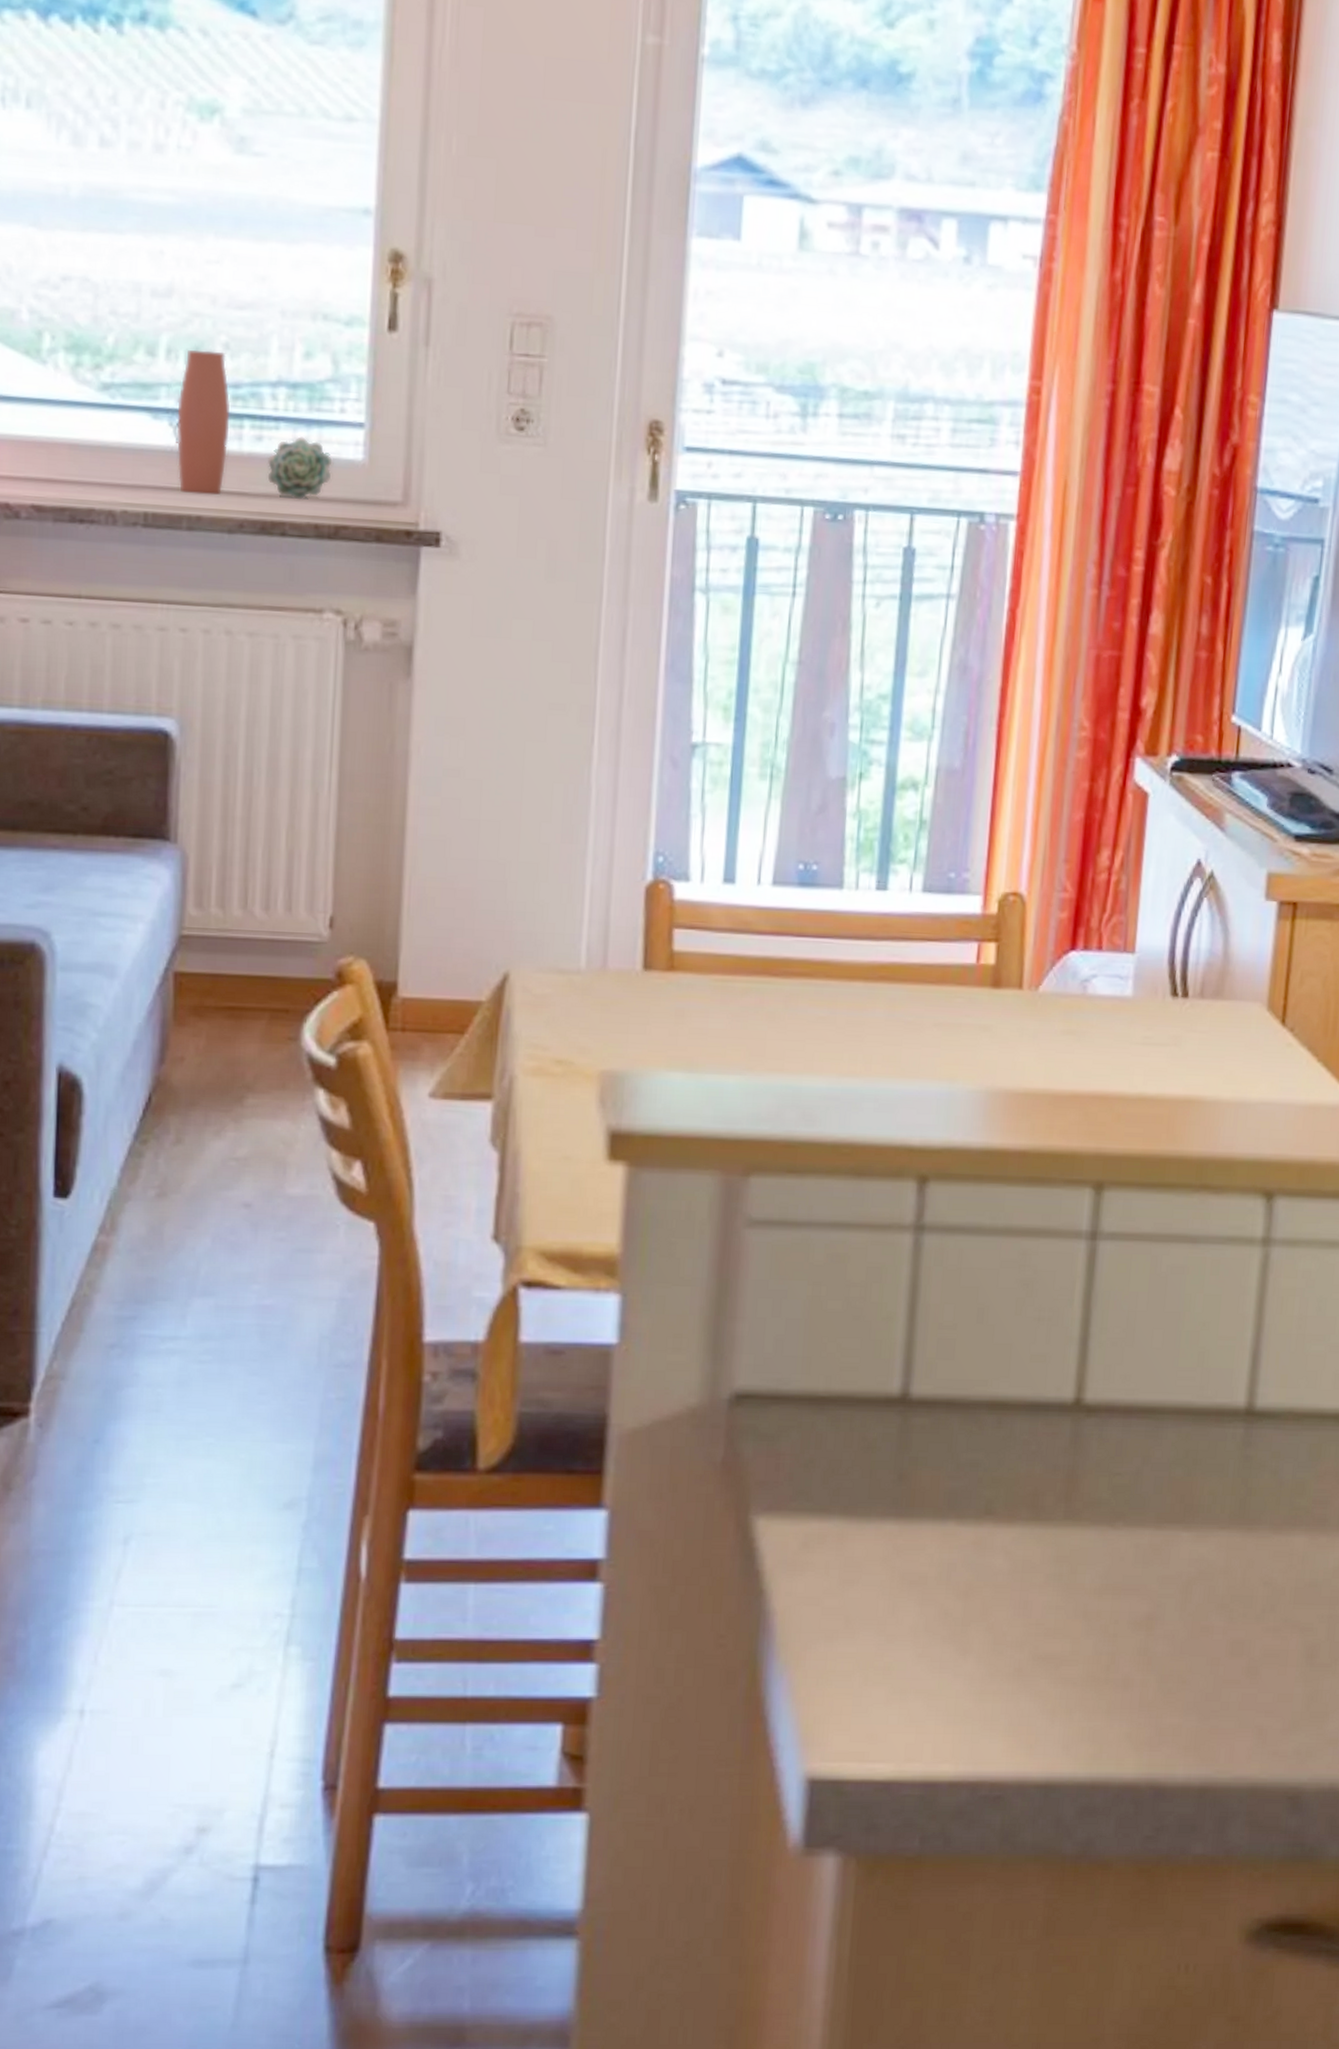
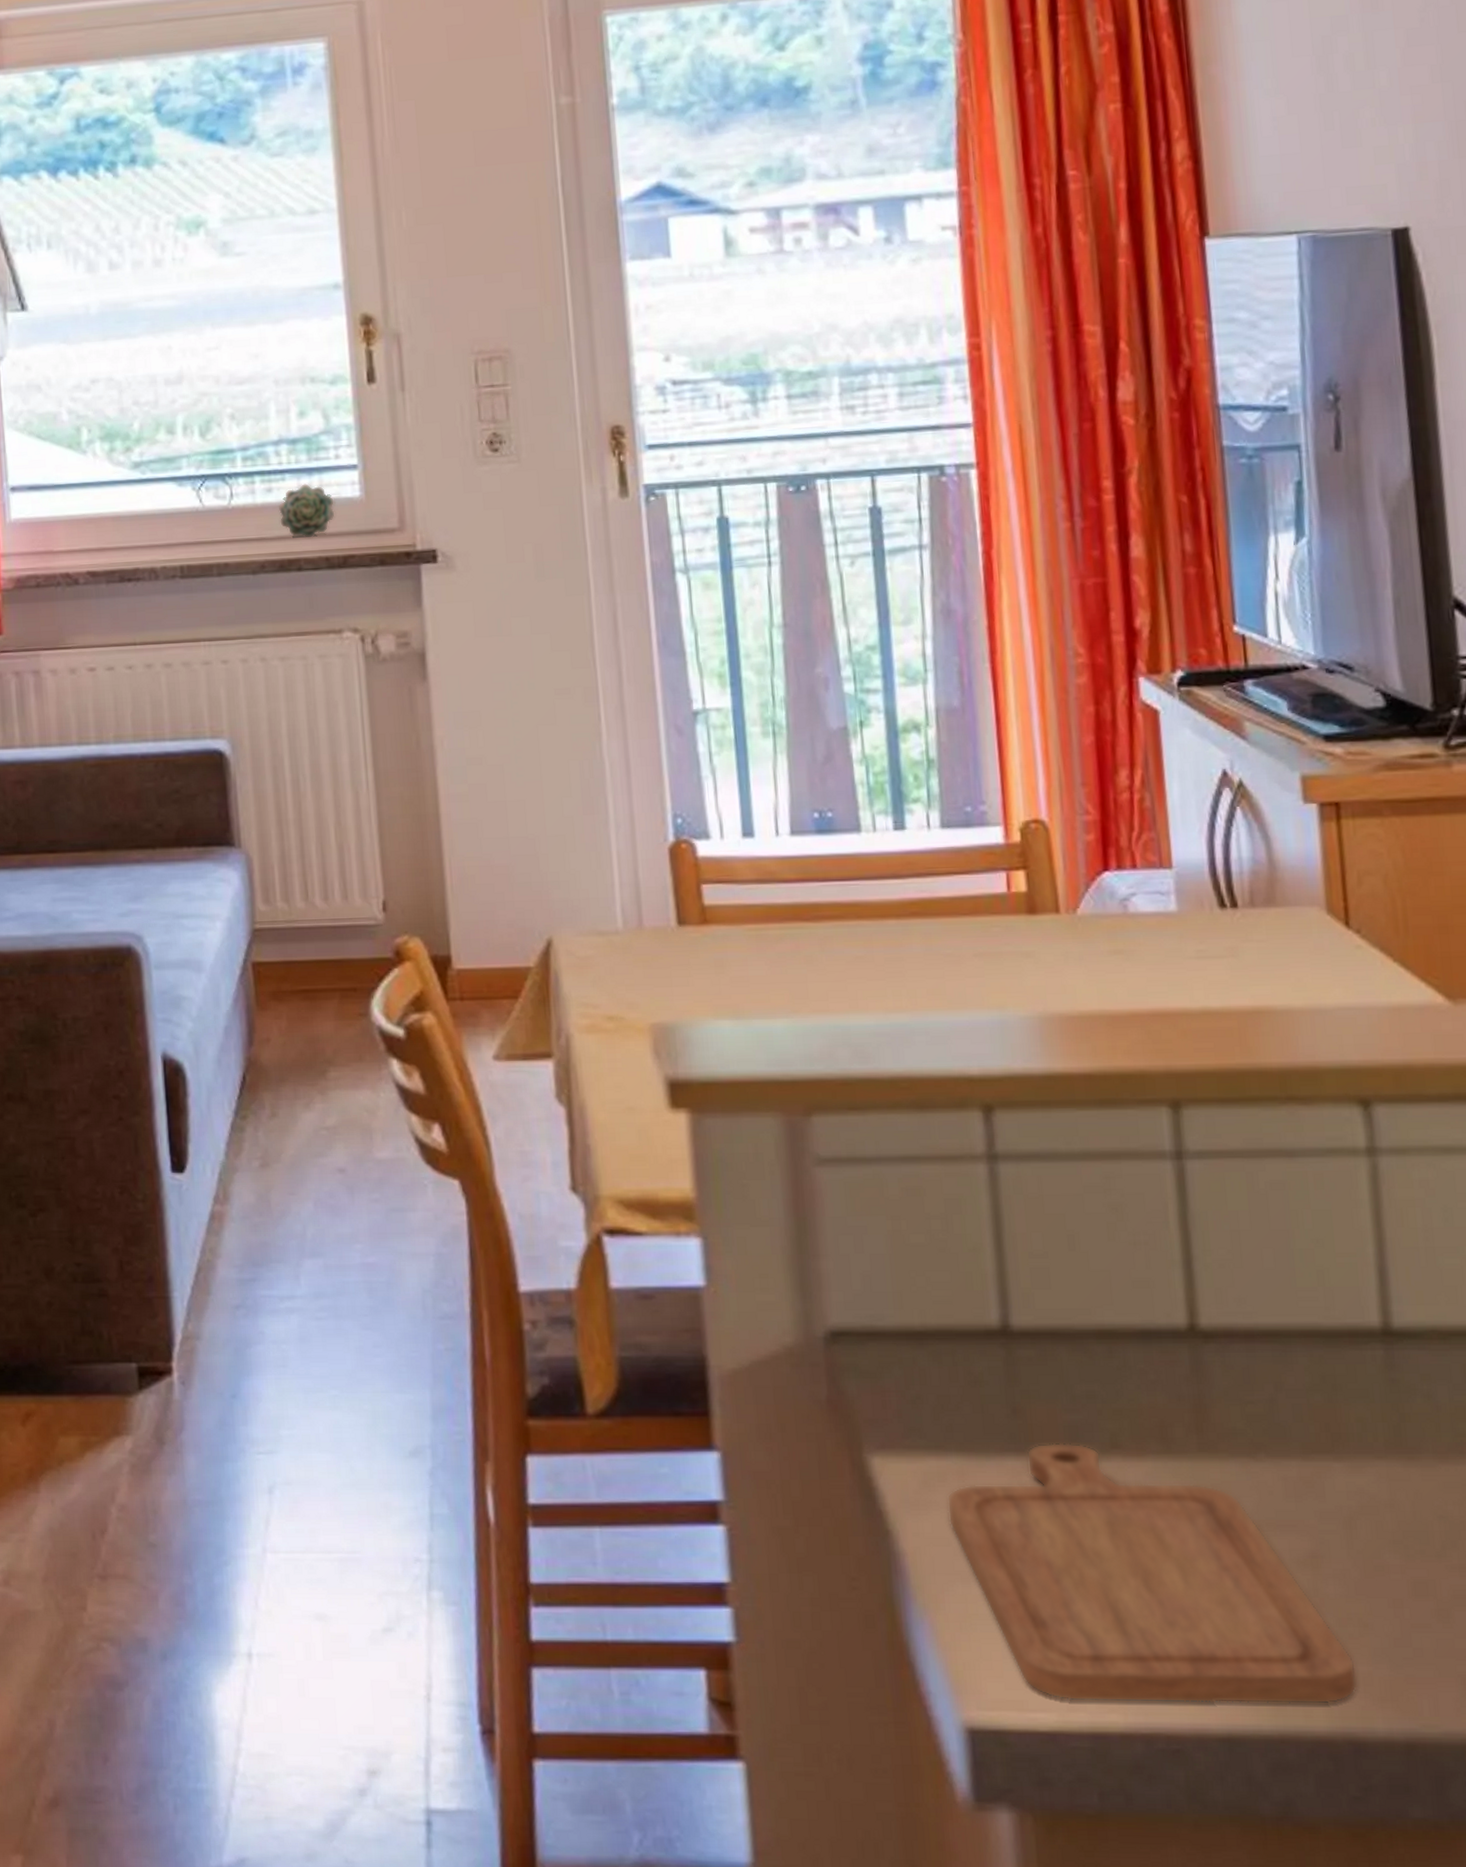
vase: present [176,349,230,495] -> none [197,422,244,545]
chopping board: none [821,1508,1169,1753] -> present [946,1442,1357,1704]

